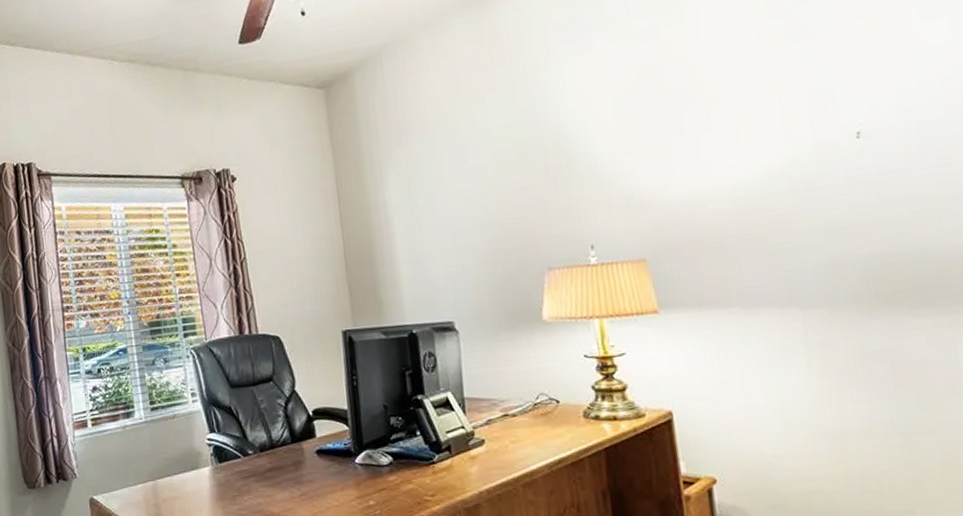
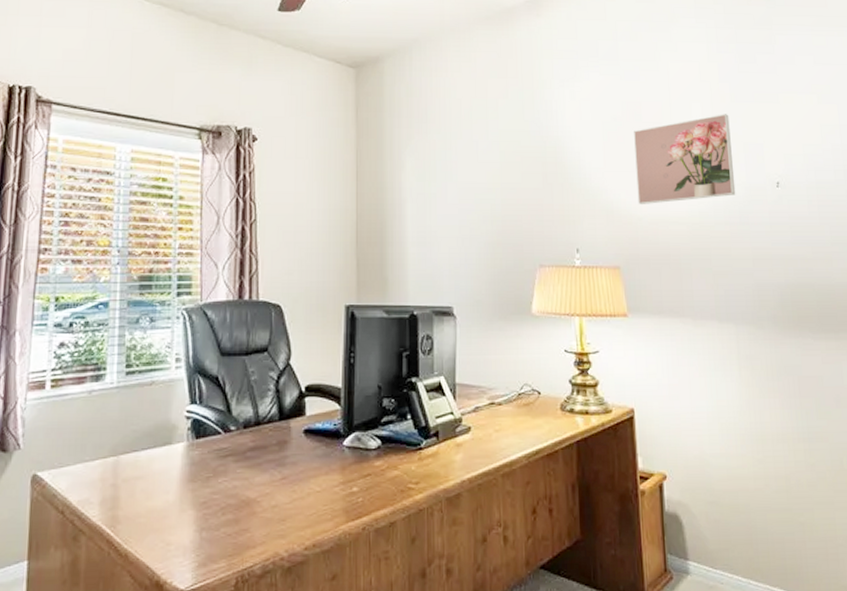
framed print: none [655,58,798,185] -> present [634,114,736,204]

